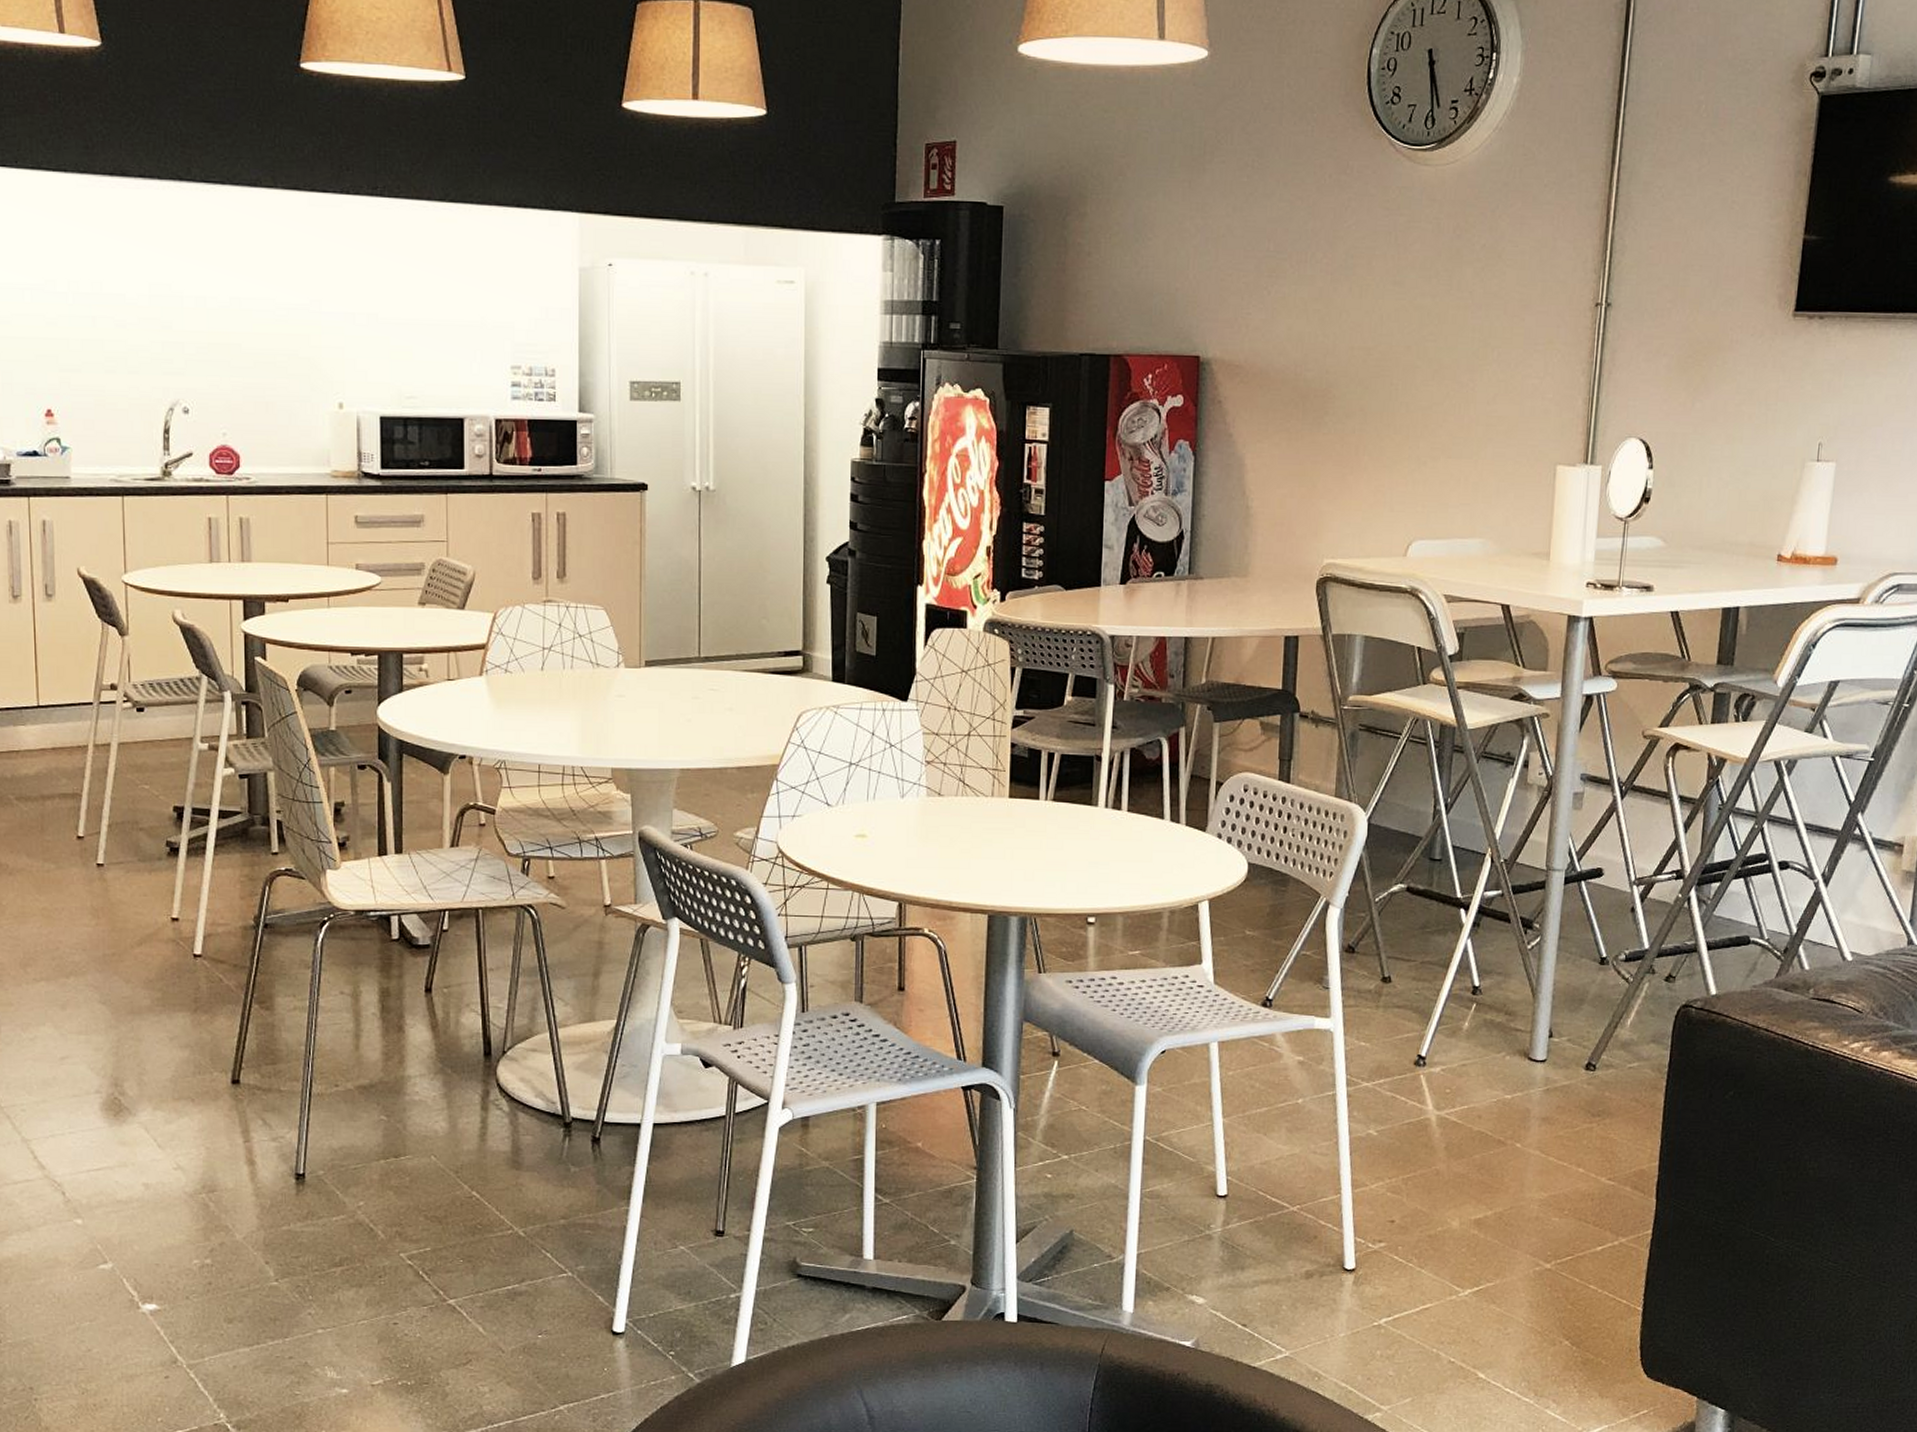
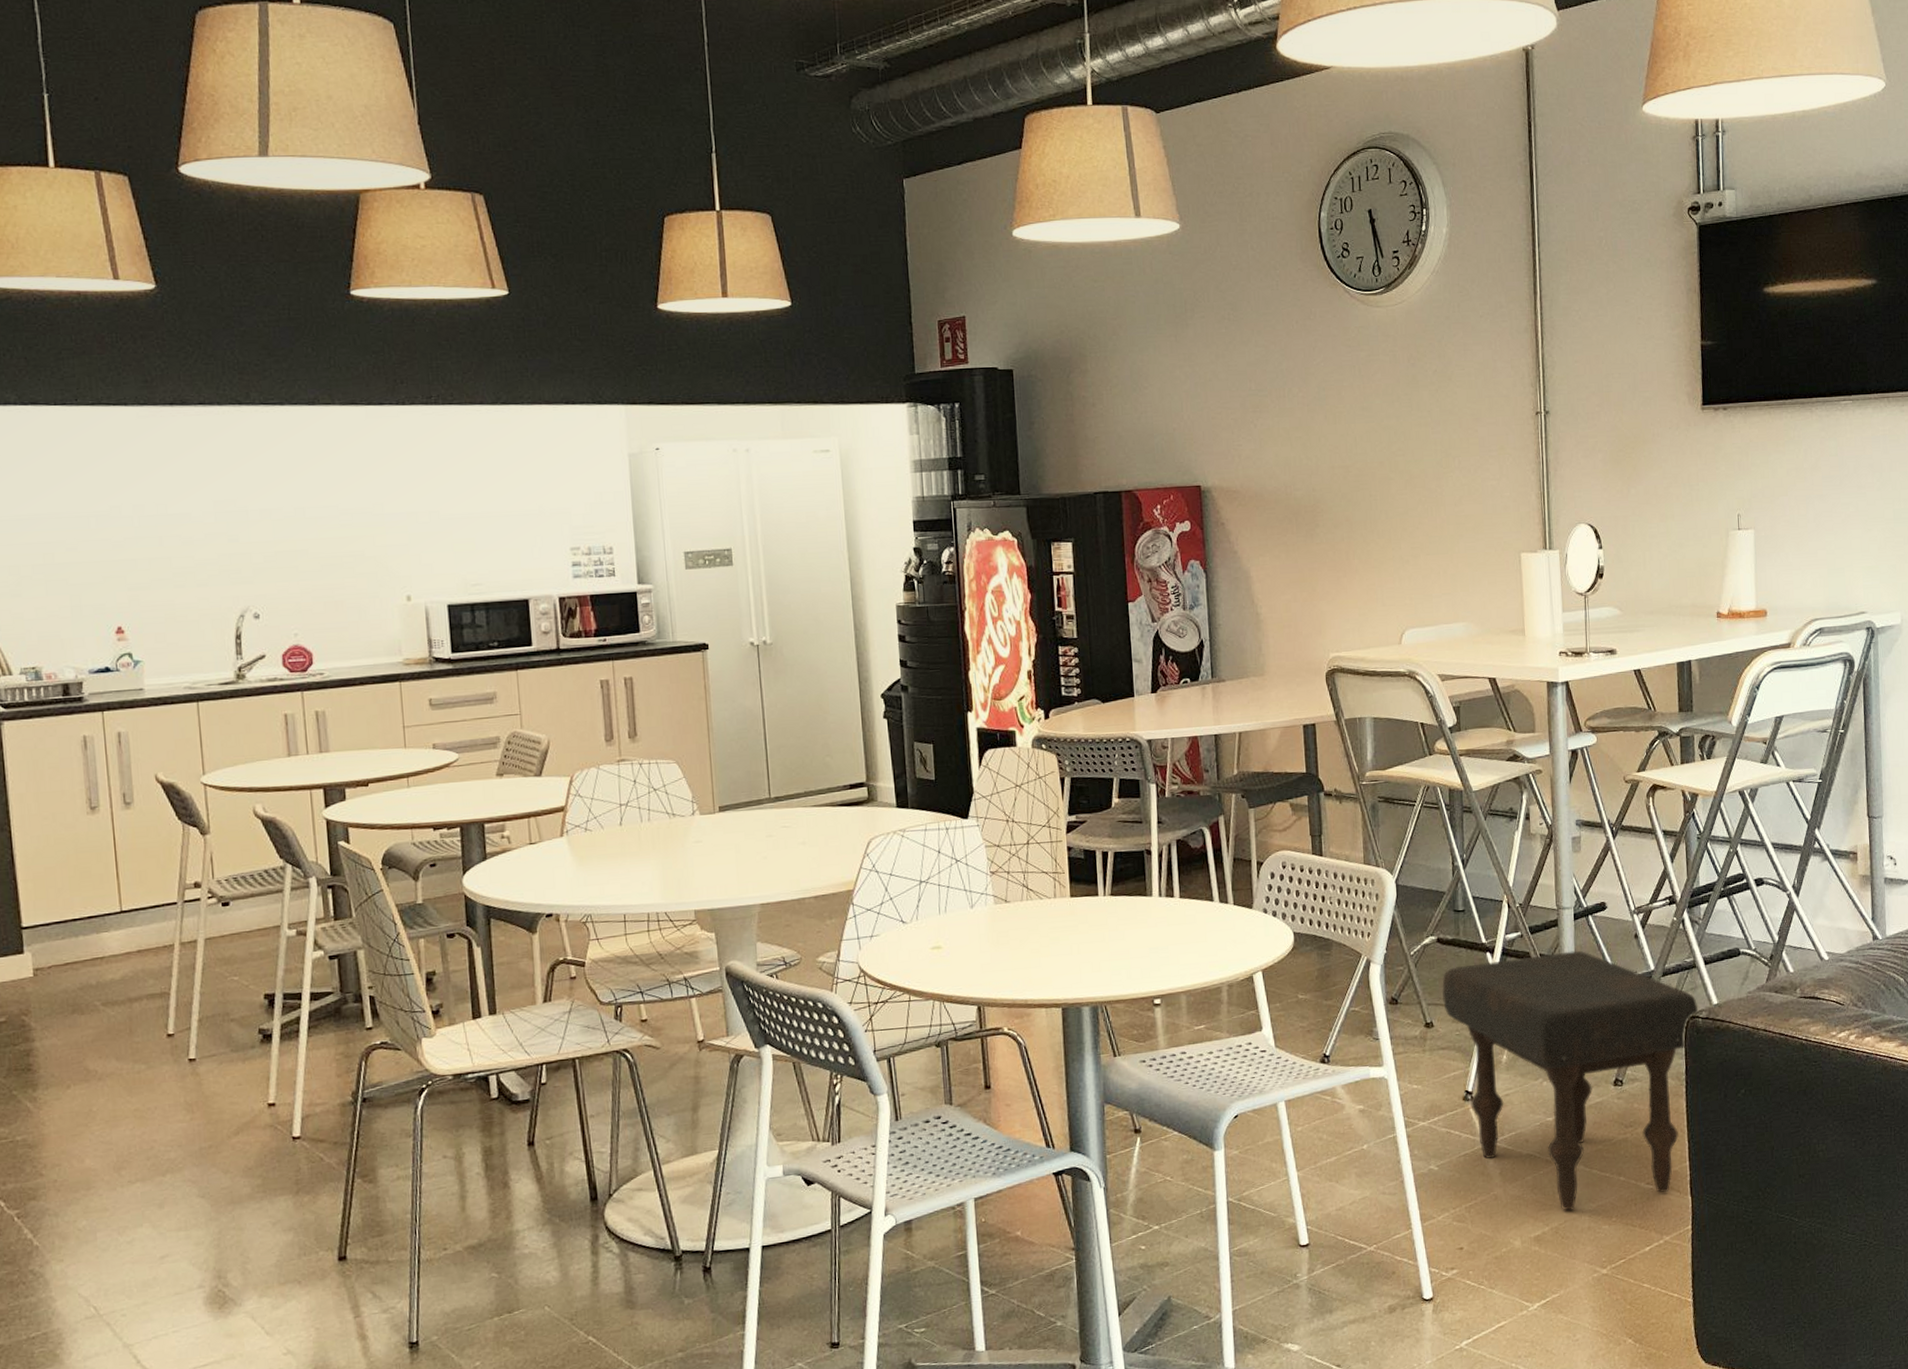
ottoman: none [1404,917,1694,1197] -> present [1441,950,1699,1211]

